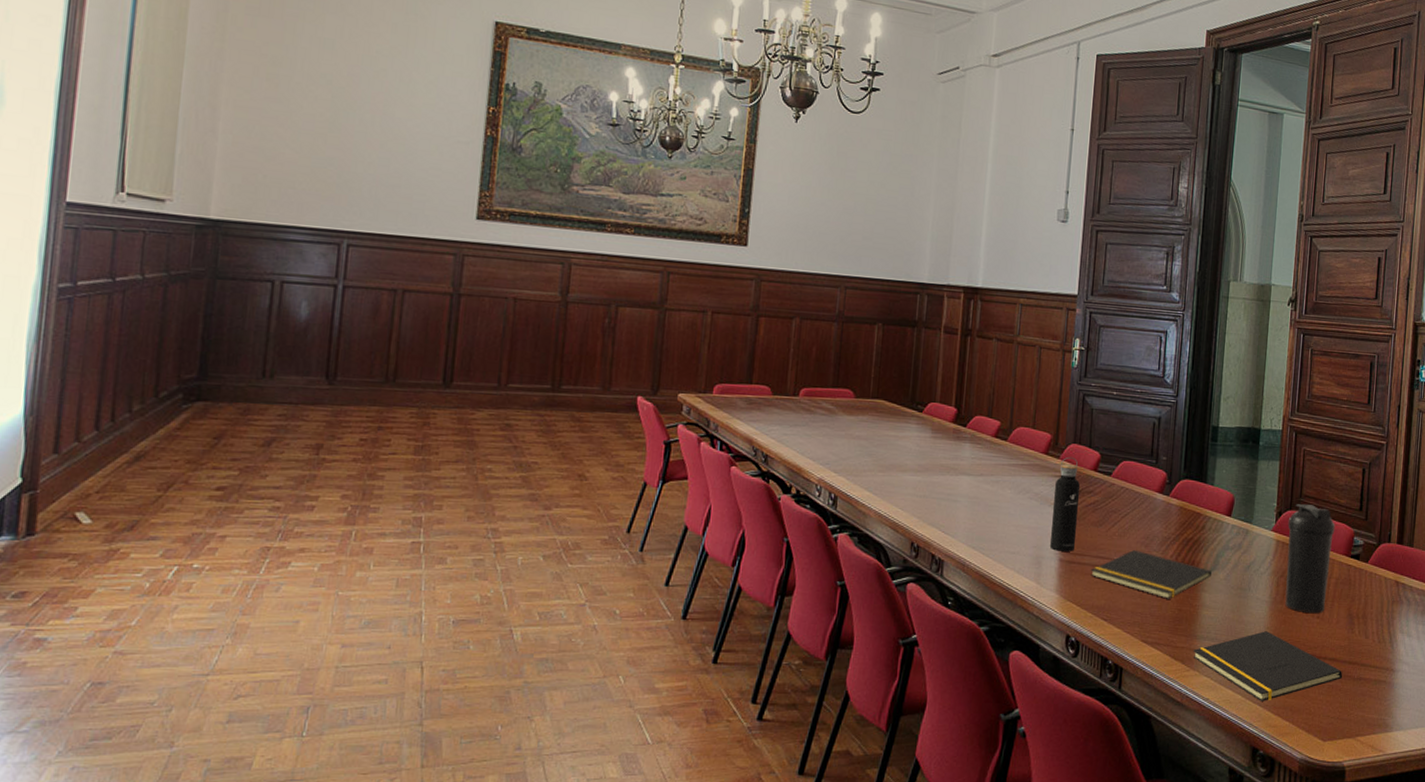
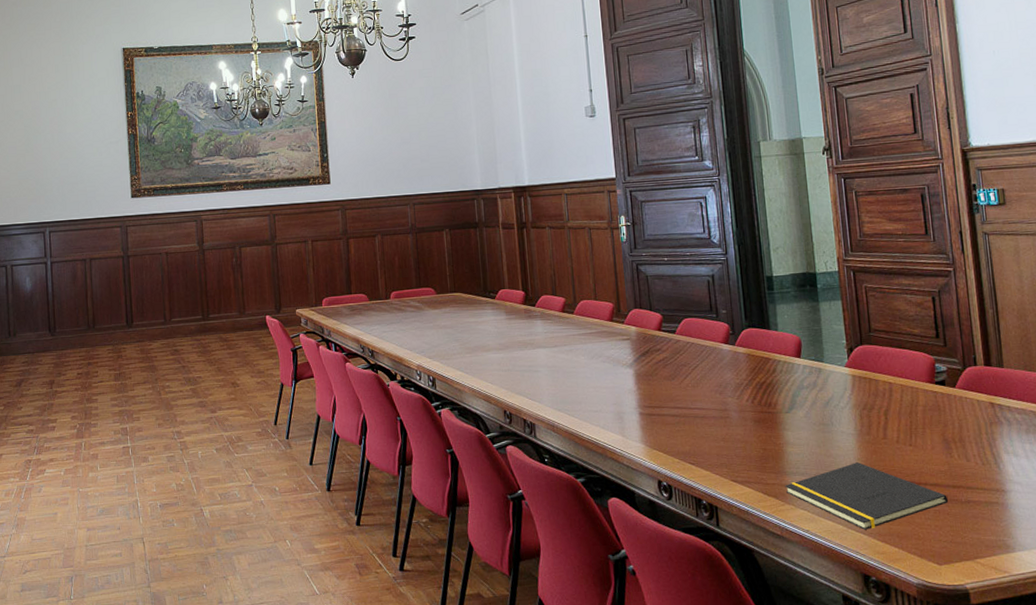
water bottle: present [1049,456,1081,552] -> none [624,320,653,406]
notepad: present [1091,550,1212,599] -> none [671,398,792,440]
water bottle: present [1285,504,1336,614] -> none [860,338,916,442]

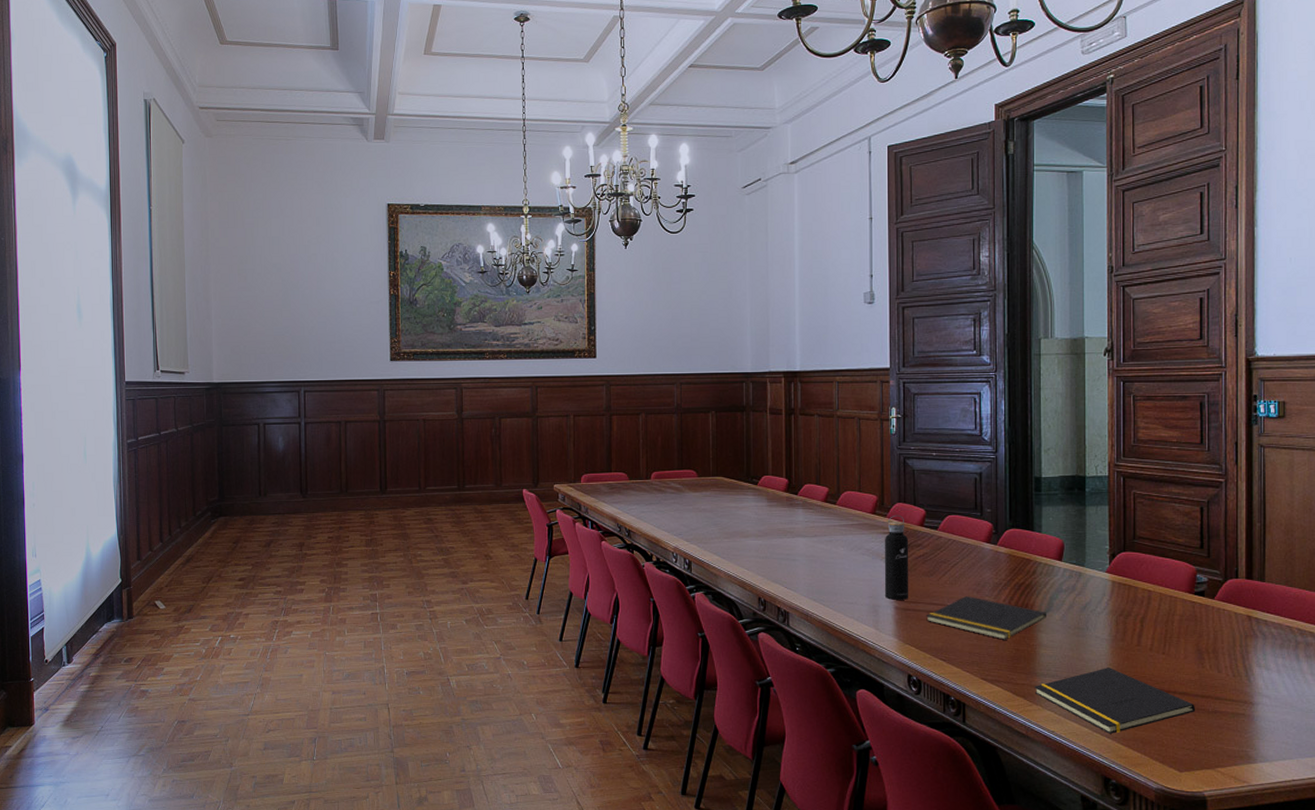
water bottle: none [624,320,653,406] -> present [884,514,909,600]
notepad: none [671,398,792,440] -> present [926,596,1048,640]

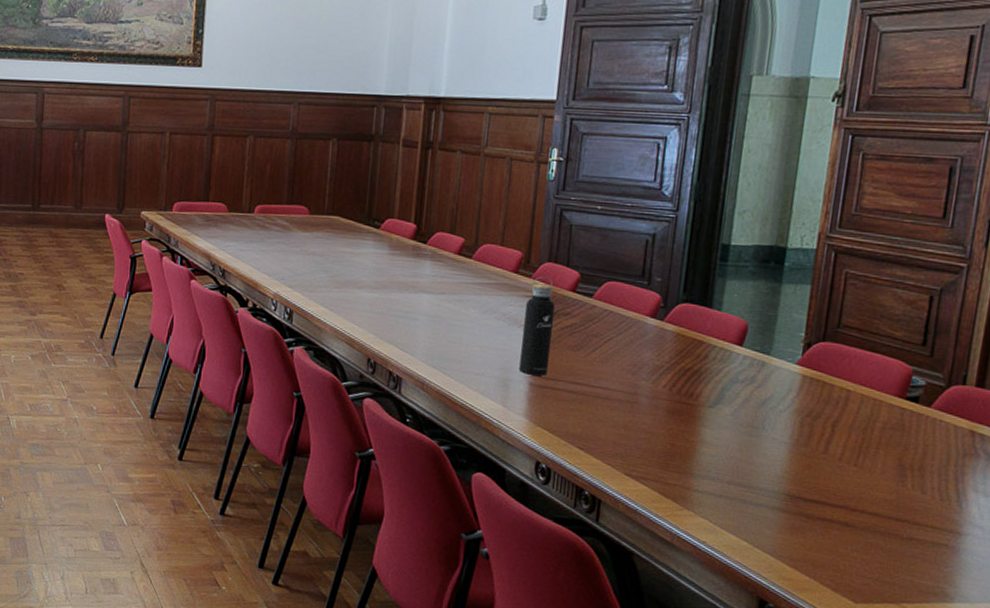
notepad: present [926,596,1048,640] -> none [566,378,716,432]
notepad: present [1034,668,1196,734] -> none [688,475,887,552]

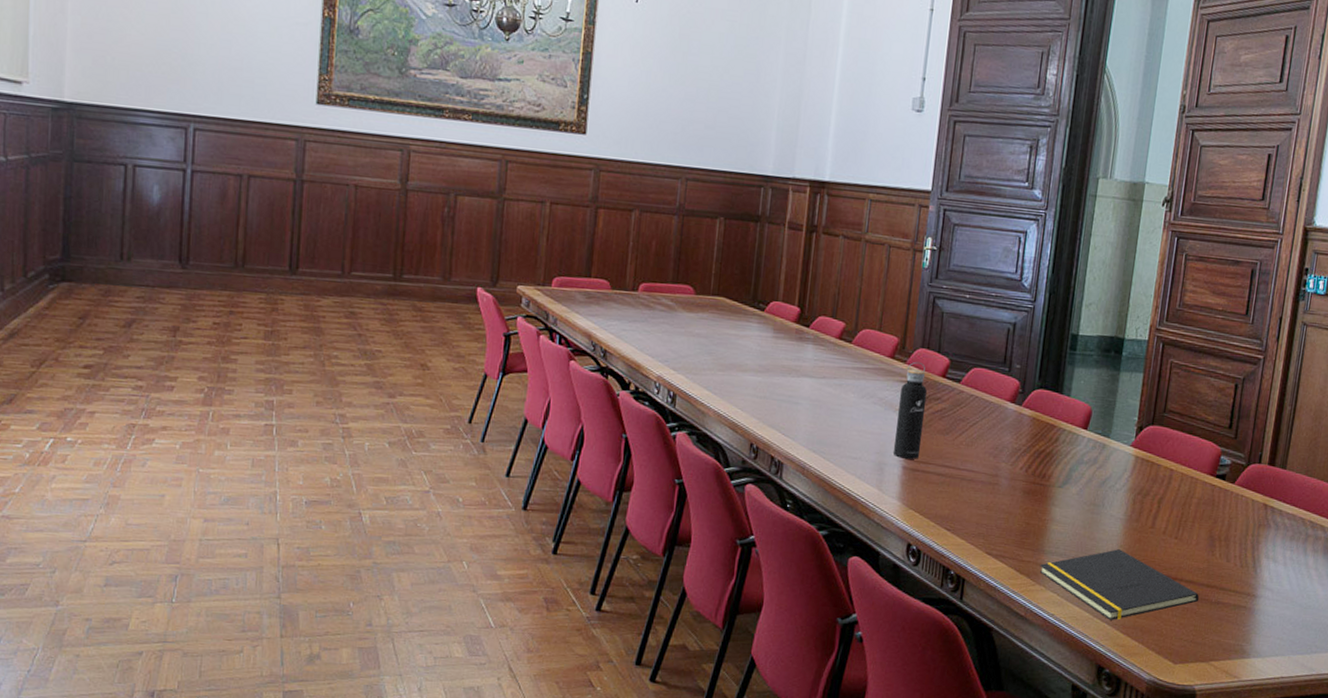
notepad: none [688,475,887,552] -> present [1040,549,1200,620]

